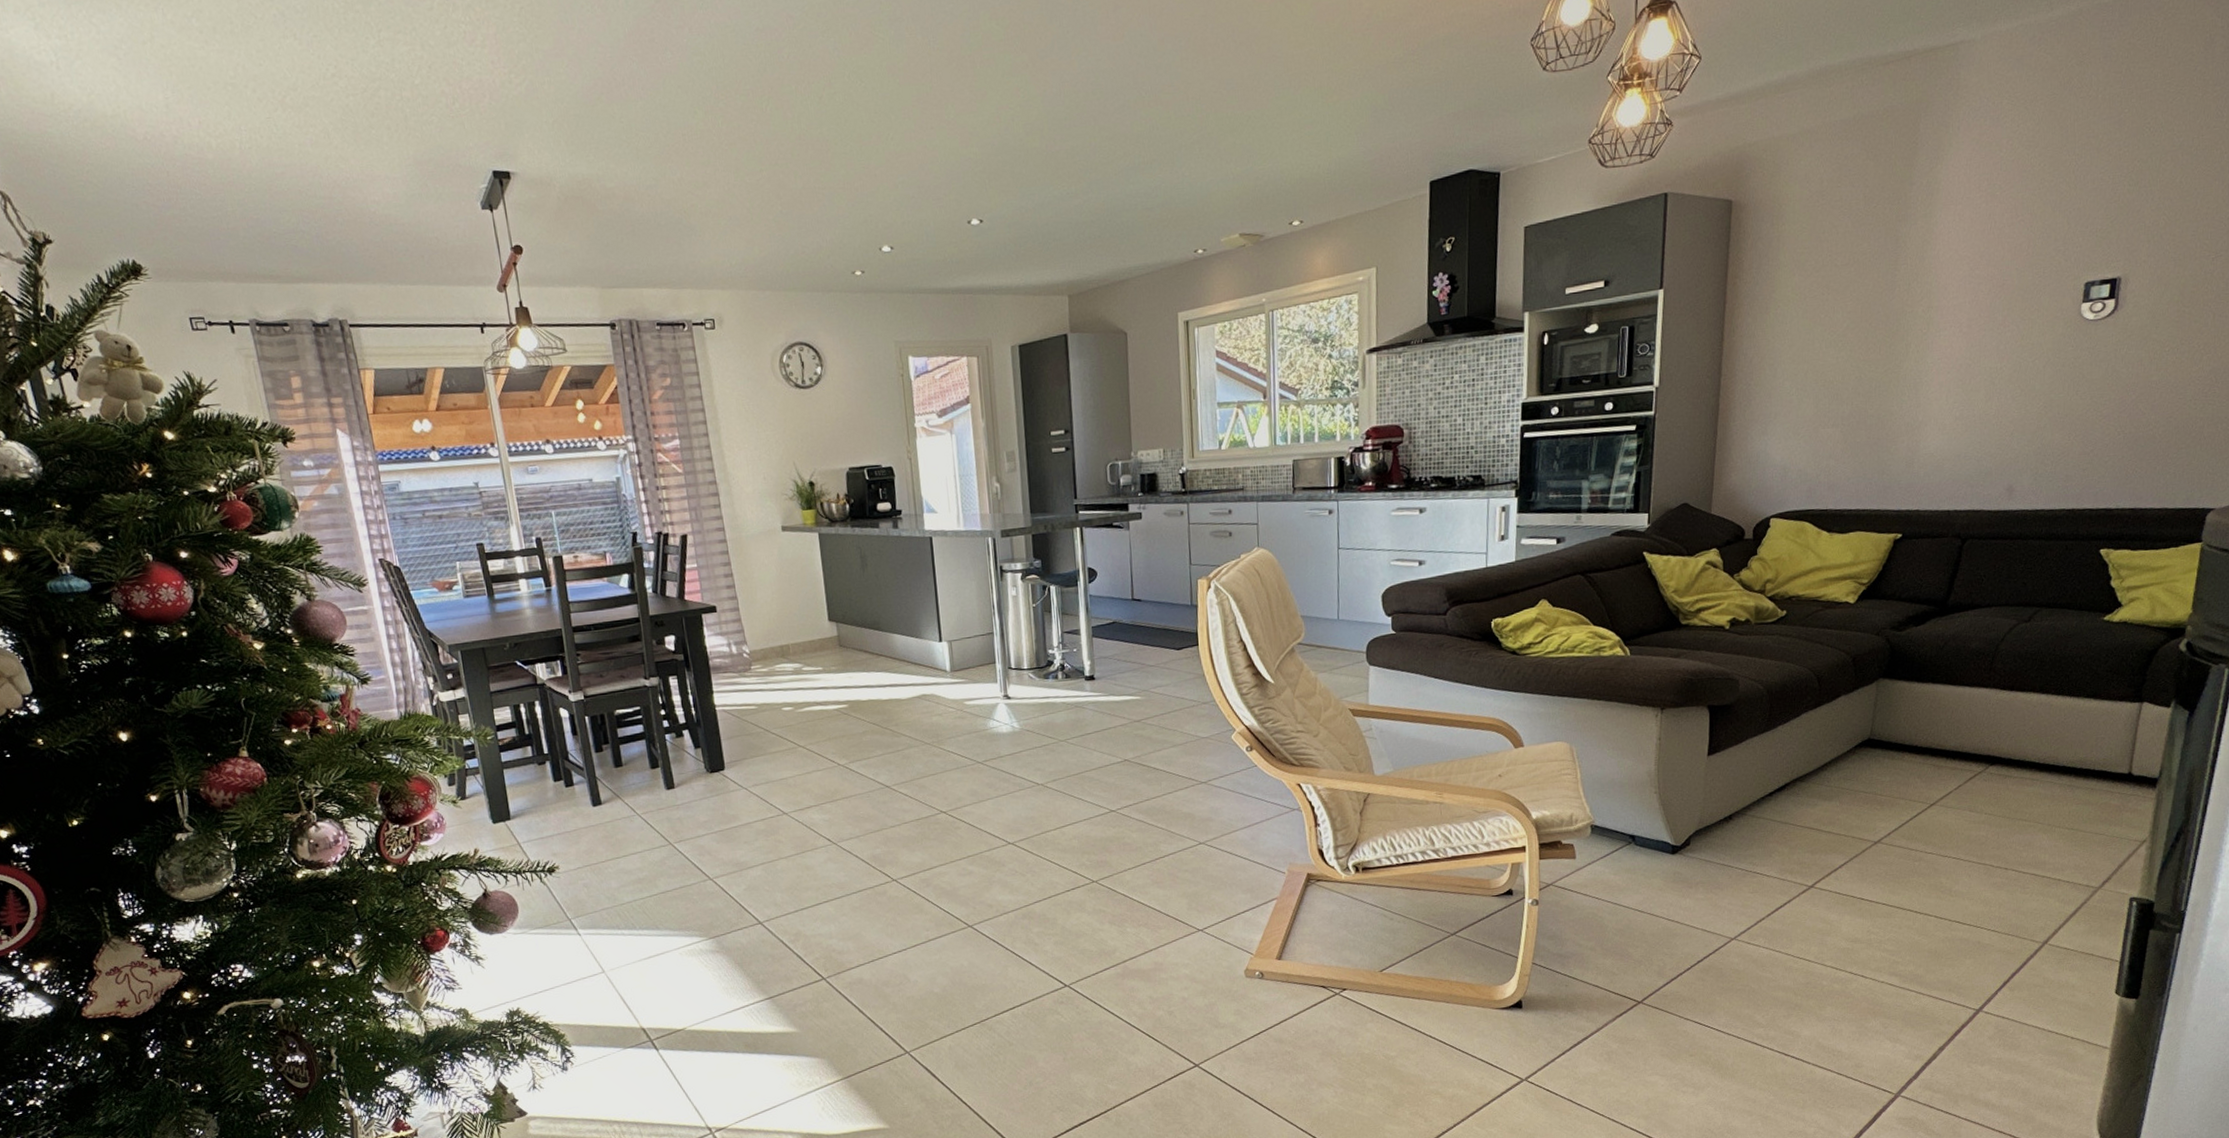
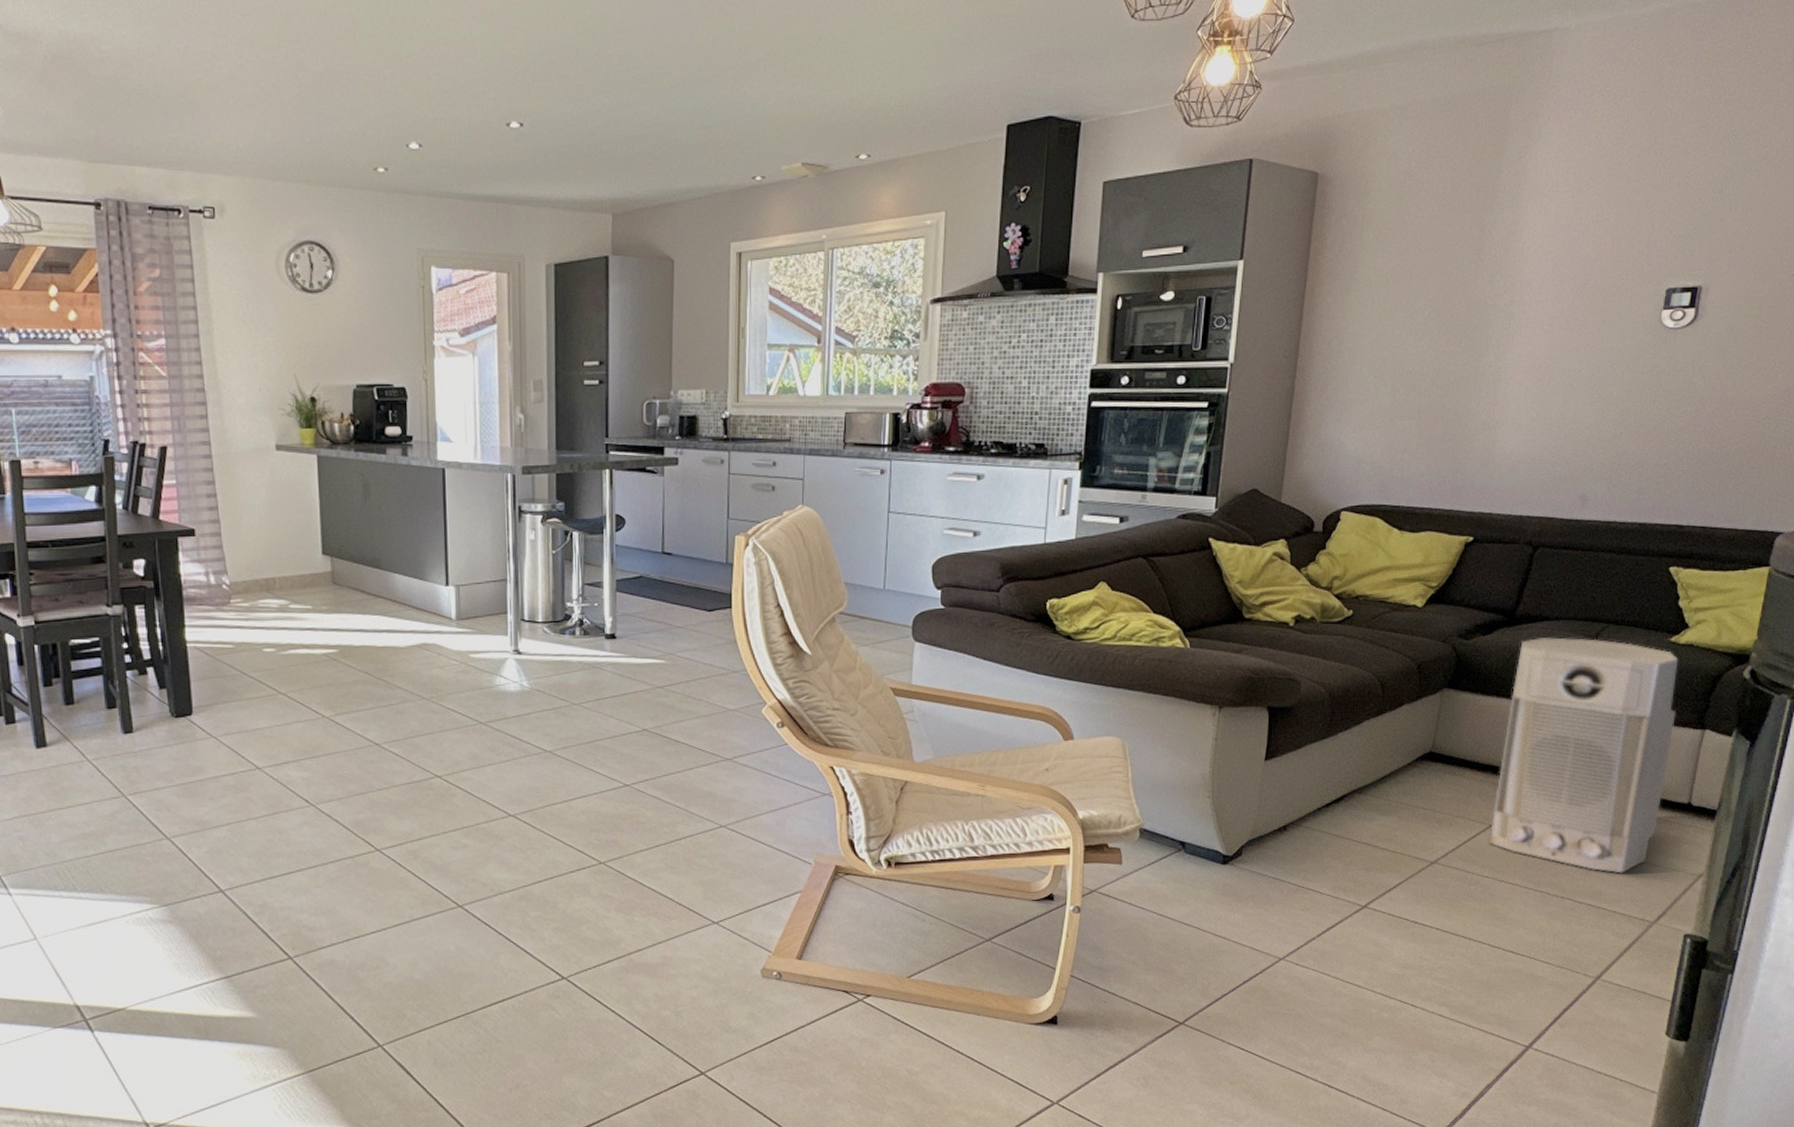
air purifier: none [1931,622,2113,843] -> present [1490,637,1679,874]

